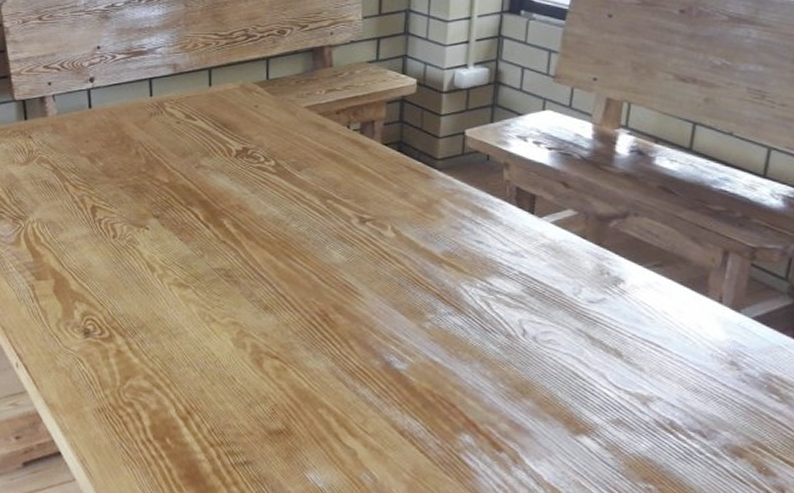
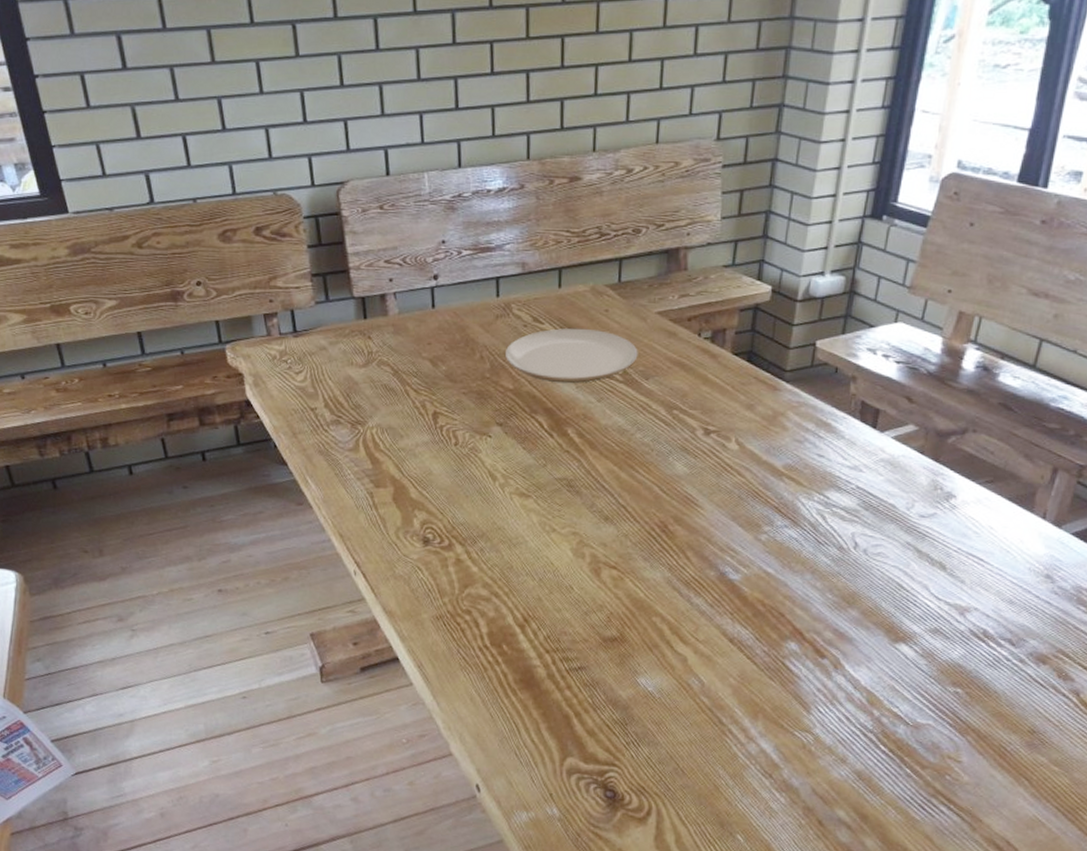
plate: none [159,123,289,175] -> present [504,328,638,383]

